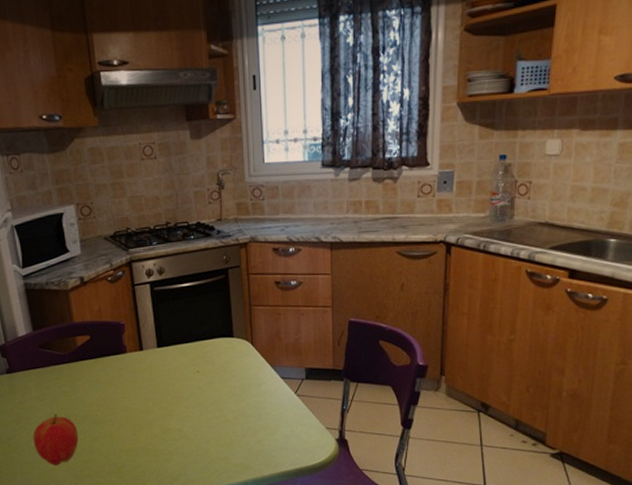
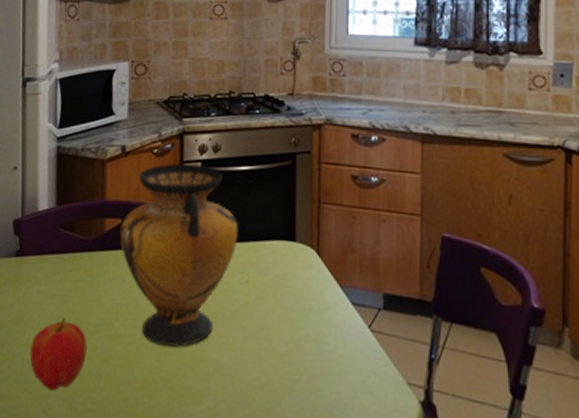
vase: none [90,285,187,424] -> present [120,163,239,347]

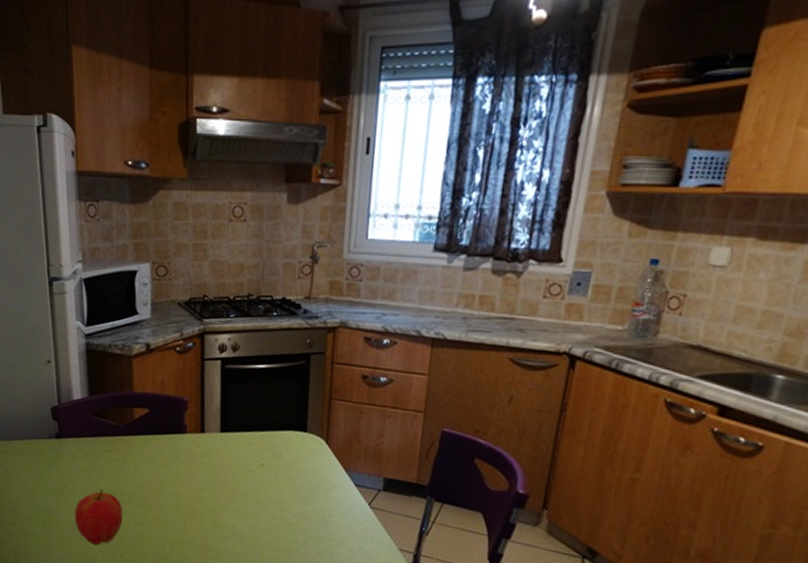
vase: present [120,163,239,347] -> none [147,360,255,515]

